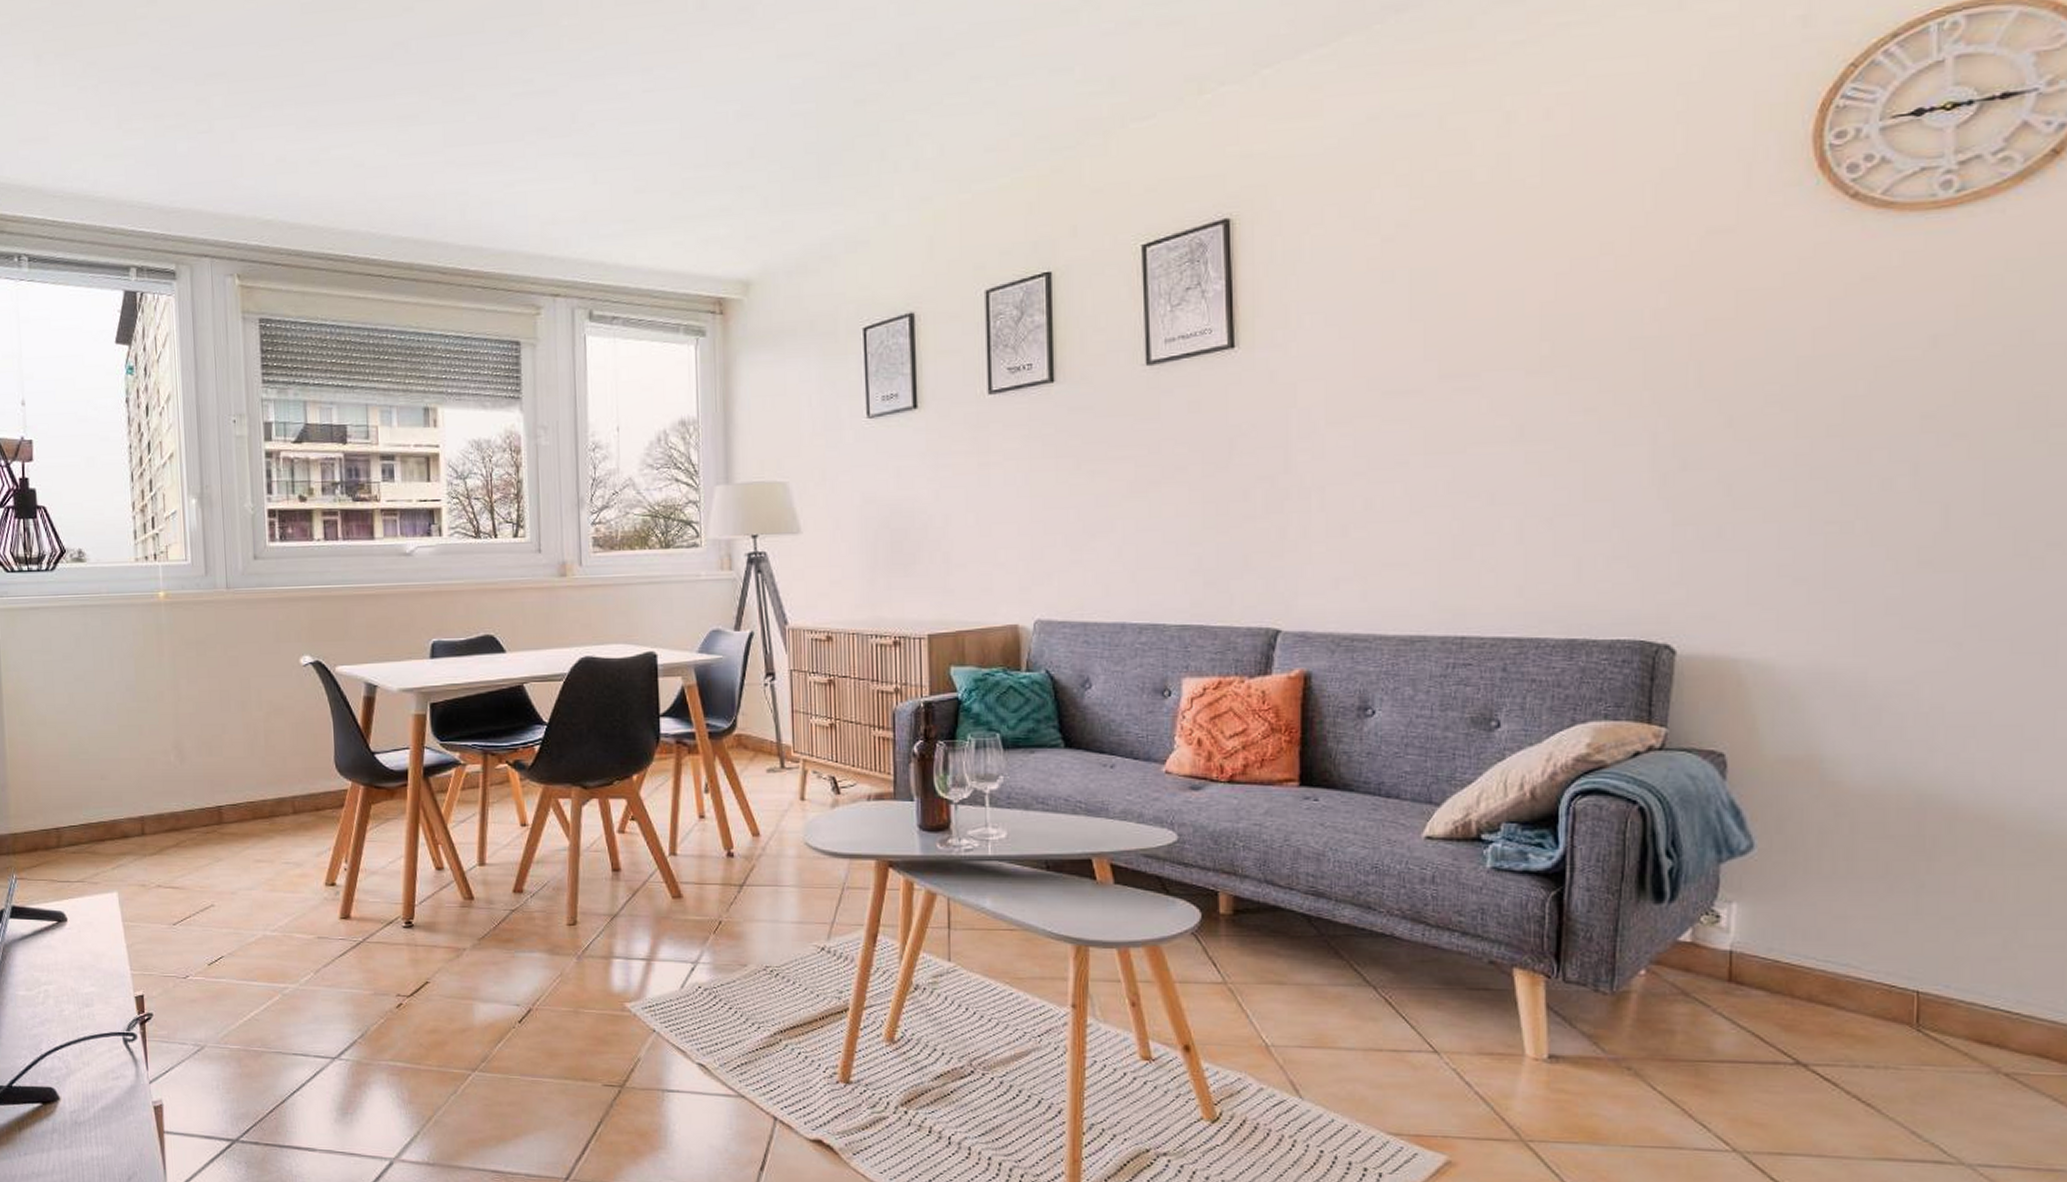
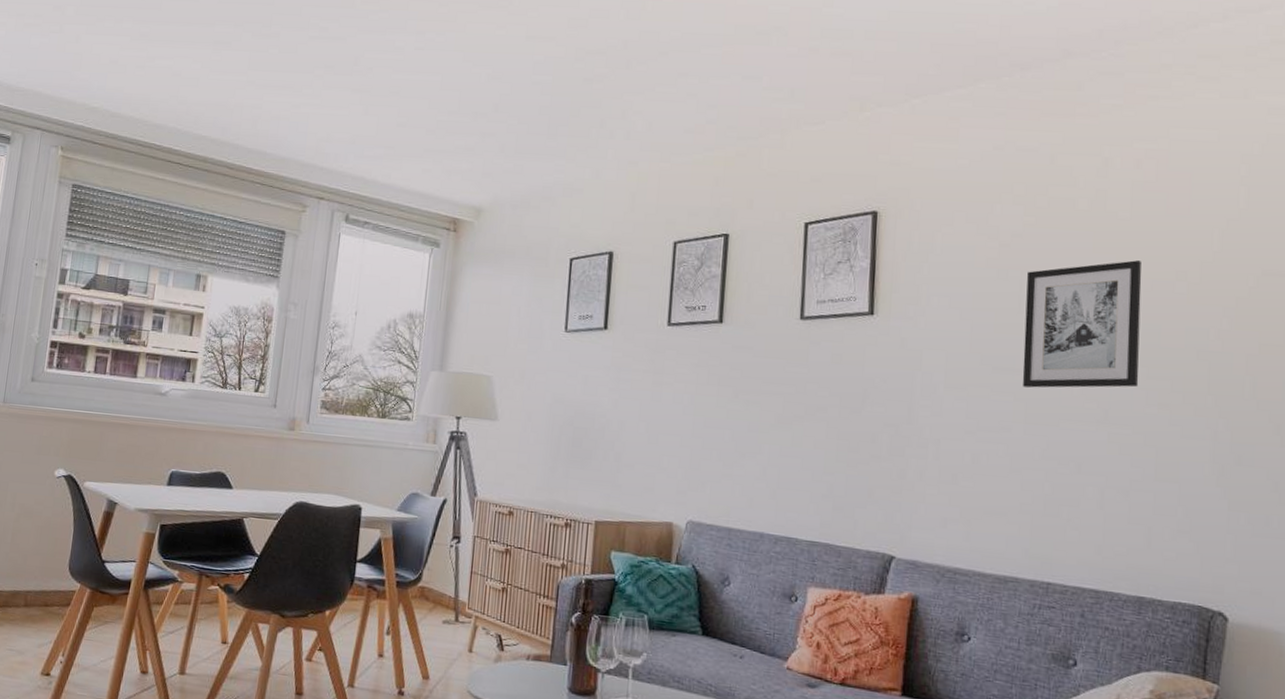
wall art: none [1418,236,1560,411] -> present [1022,260,1142,388]

